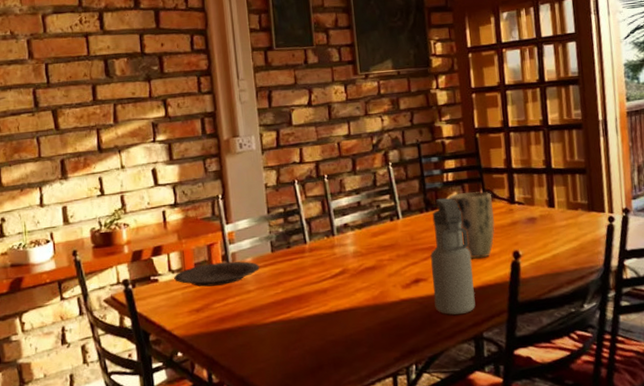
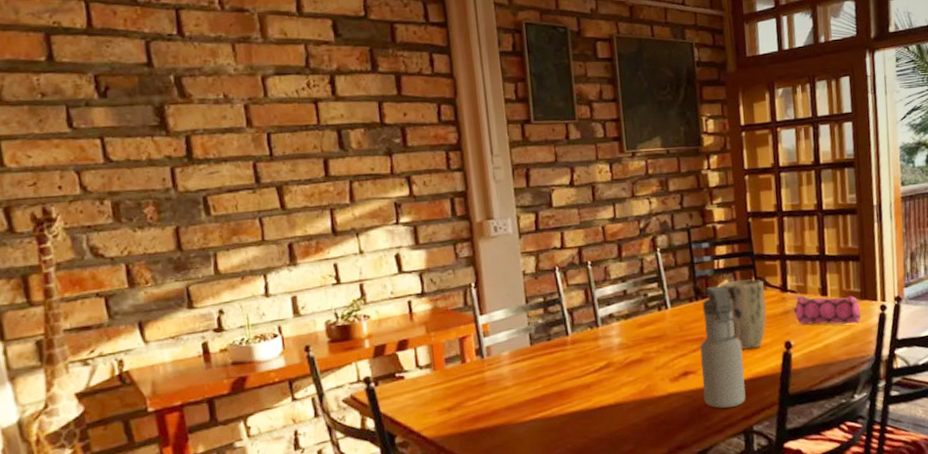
plate: present [174,261,260,287] -> none [422,355,518,384]
pencil case: none [520,206,589,236] -> present [793,294,861,325]

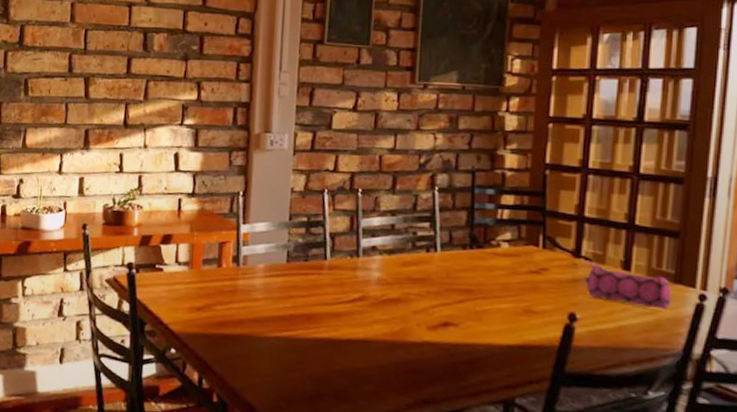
water bottle: present [700,285,746,409] -> none [462,237,516,372]
plant pot: present [720,279,767,350] -> none [501,233,553,314]

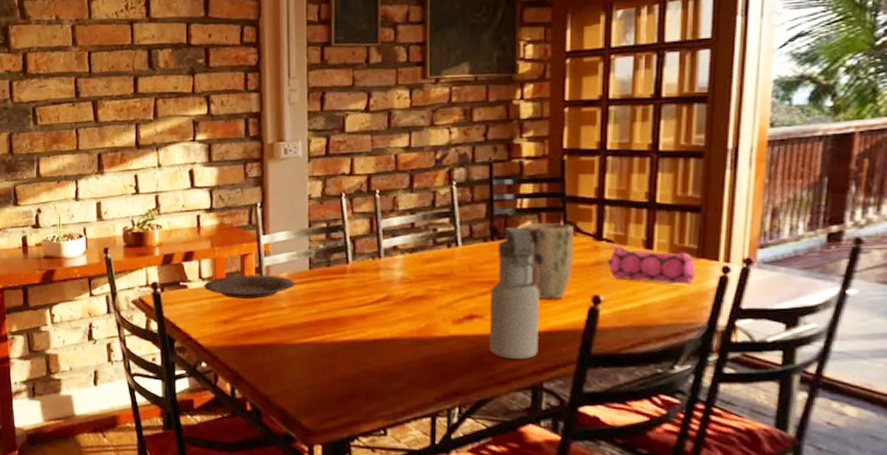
plate: none [180,262,272,288] -> present [204,275,295,298]
water bottle: none [462,237,516,372] -> present [489,226,540,359]
plant pot: none [501,233,553,314] -> present [522,222,575,300]

